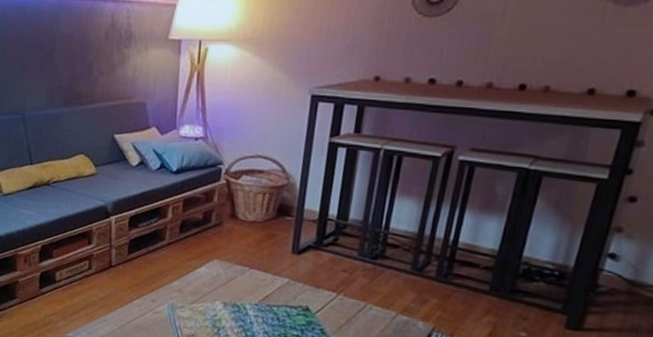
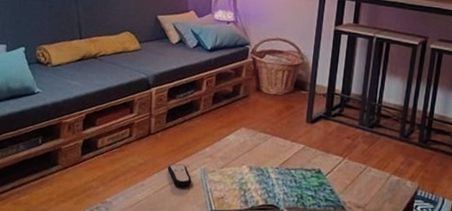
remote control: none [131,298,159,323] -> present [167,164,192,187]

